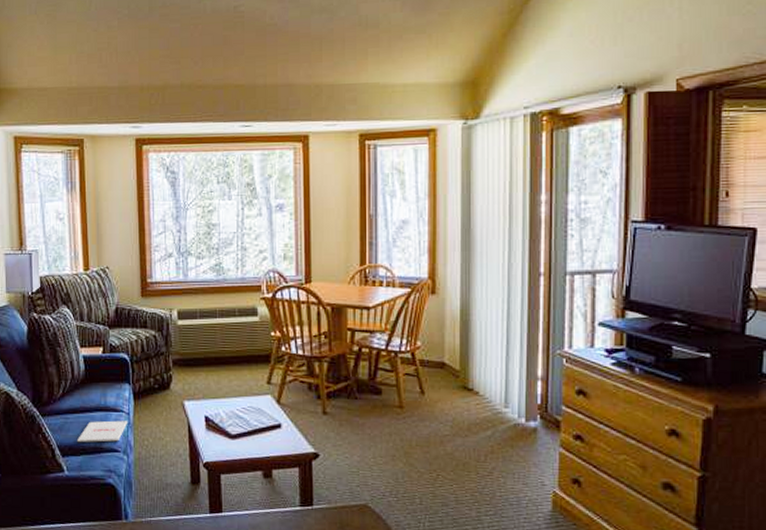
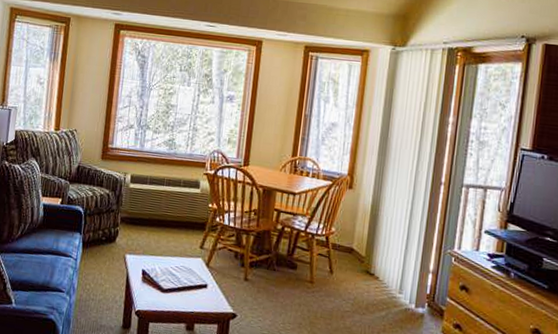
magazine: present [76,420,128,442] -> none [27,262,75,283]

